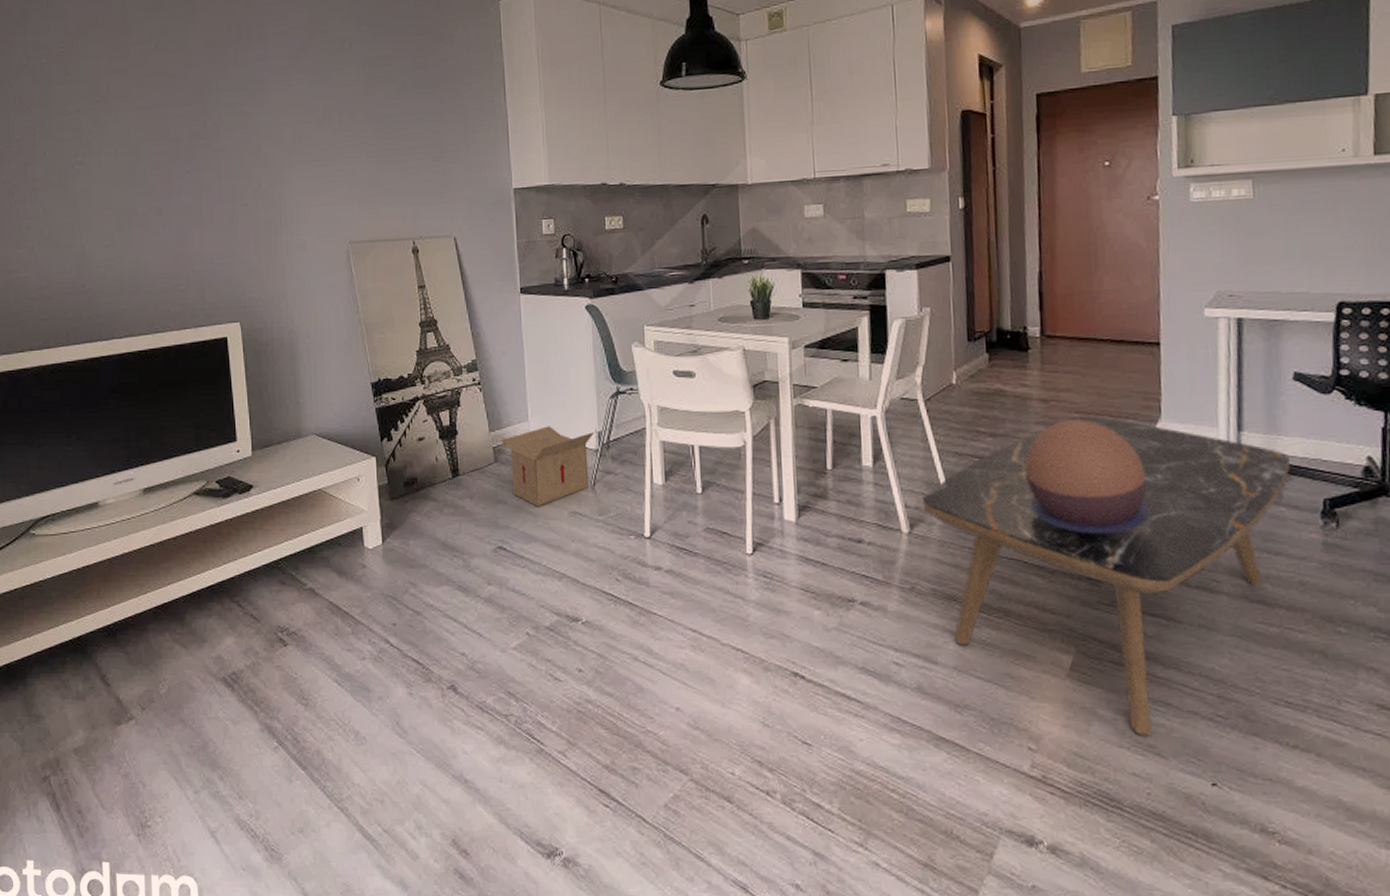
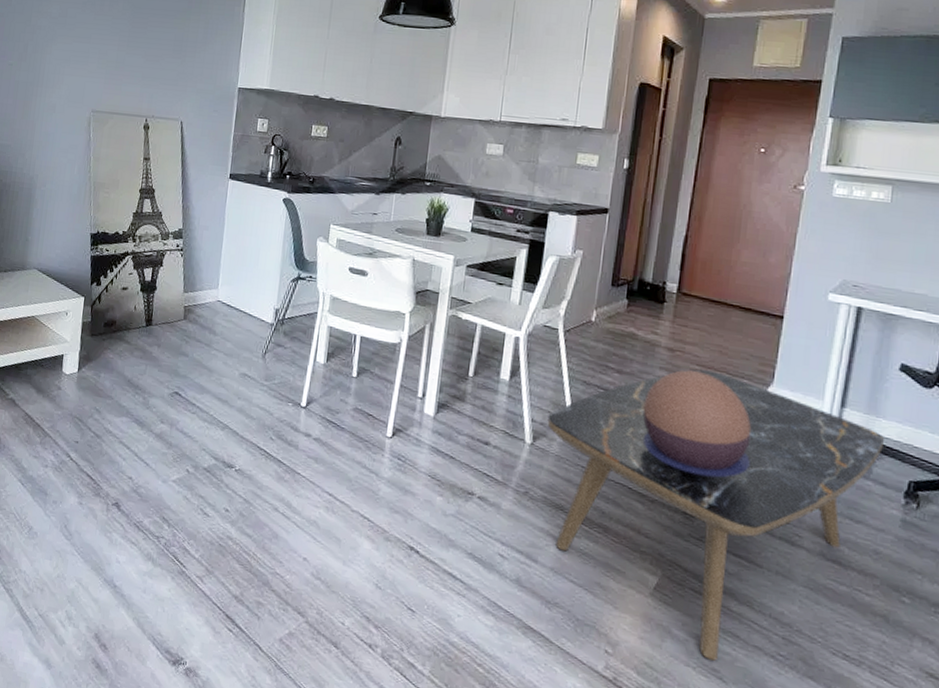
cardboard box: present [500,426,594,507] -> none [191,296,272,365]

